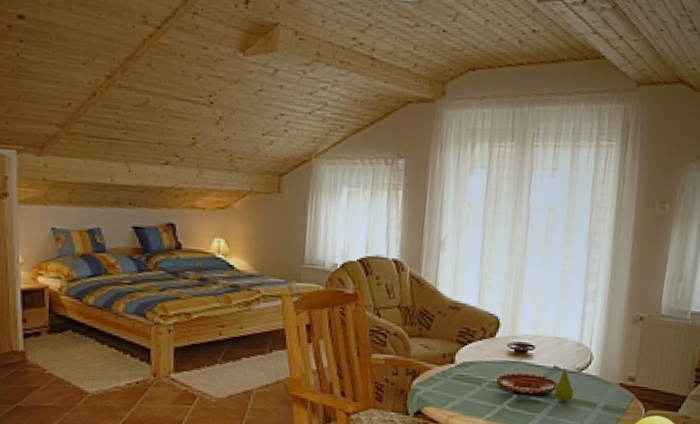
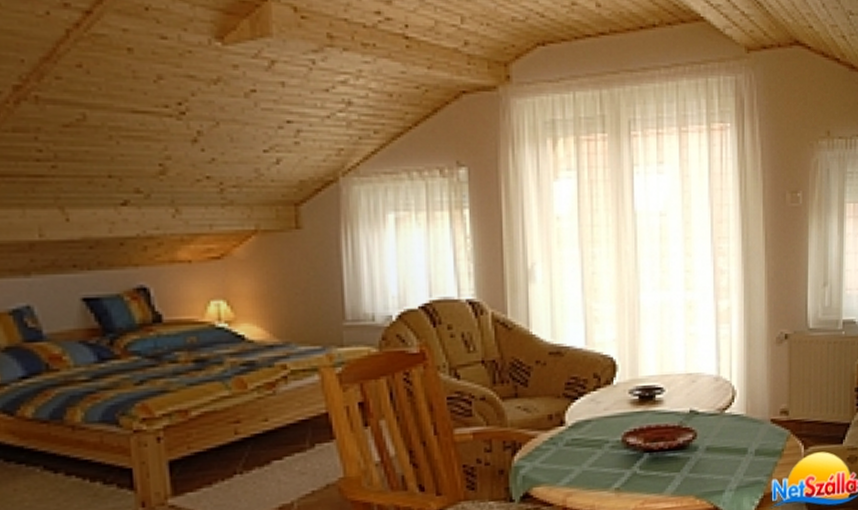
fruit: present [554,366,574,402] -> none [694,408,717,454]

